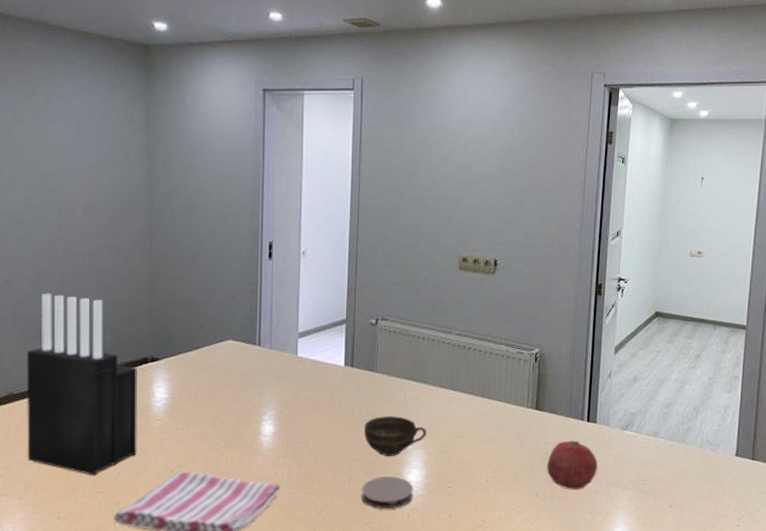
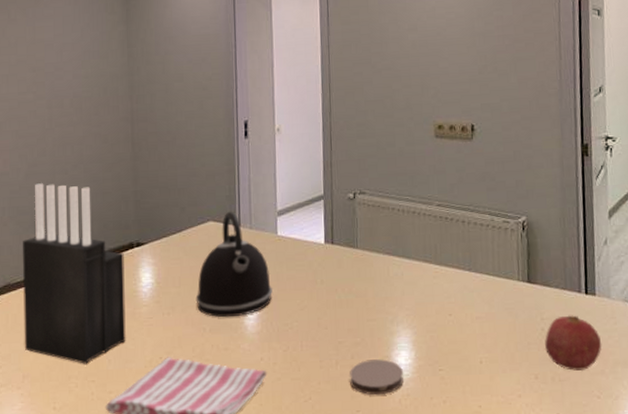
kettle: none [211,331,290,434] -> present [195,211,272,318]
cup: present [364,416,426,456] -> none [348,294,413,338]

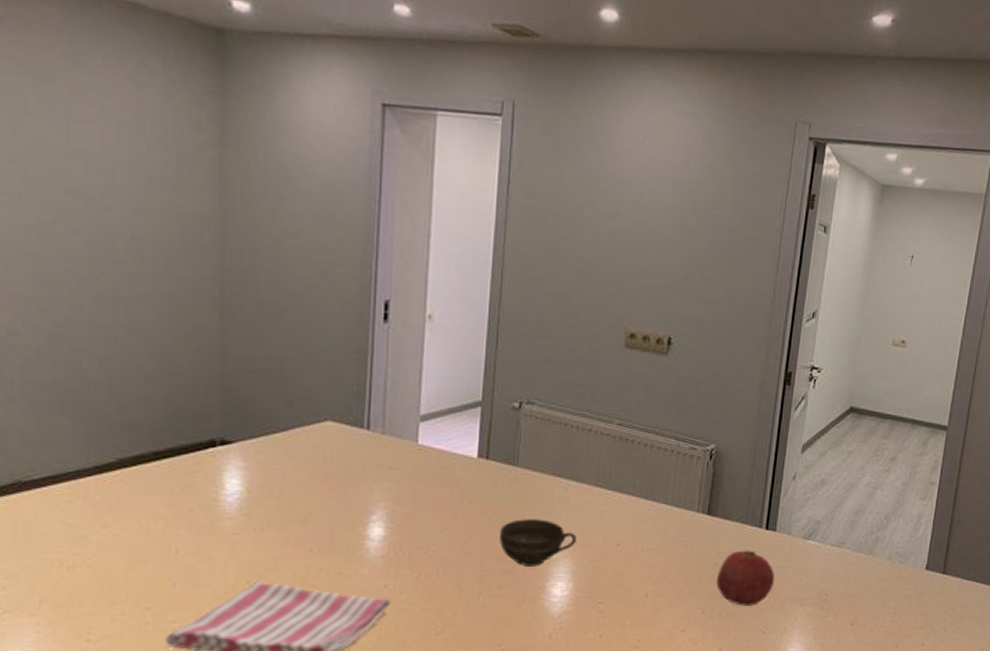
knife block: present [23,183,126,364] -> none [42,350,201,587]
kettle: present [195,211,272,318] -> none [301,410,406,538]
cup: none [348,294,413,338] -> present [500,519,576,567]
coaster: present [349,359,403,396] -> none [493,590,557,629]

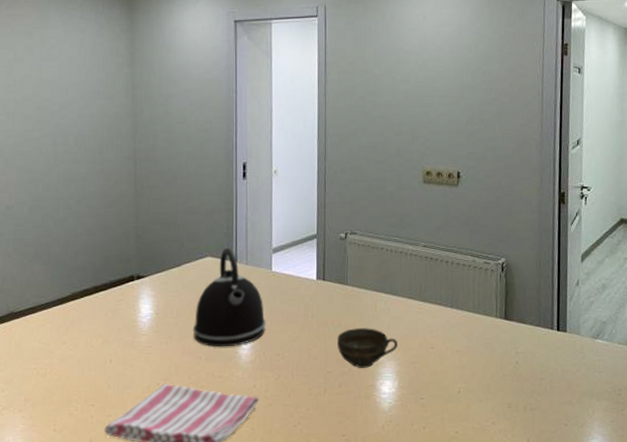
kettle: none [301,410,406,538] -> present [193,247,266,348]
fruit: present [715,550,775,606] -> none [518,350,571,401]

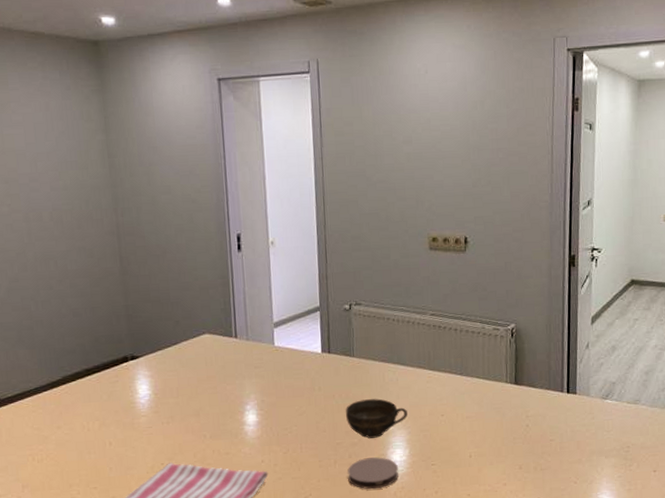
kettle: present [193,247,266,348] -> none [194,323,271,425]
coaster: none [337,388,387,421] -> present [347,457,398,490]

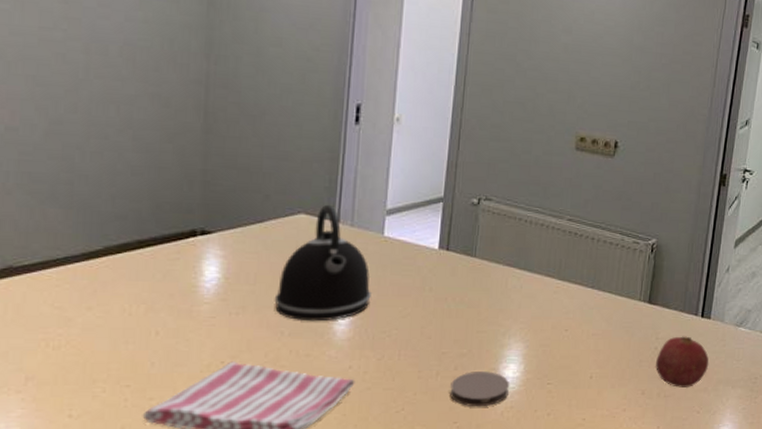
kettle: none [194,323,271,425] -> present [274,204,371,322]
cup: present [346,398,408,438] -> none [457,306,528,350]
fruit: none [528,412,580,461] -> present [655,336,709,388]

